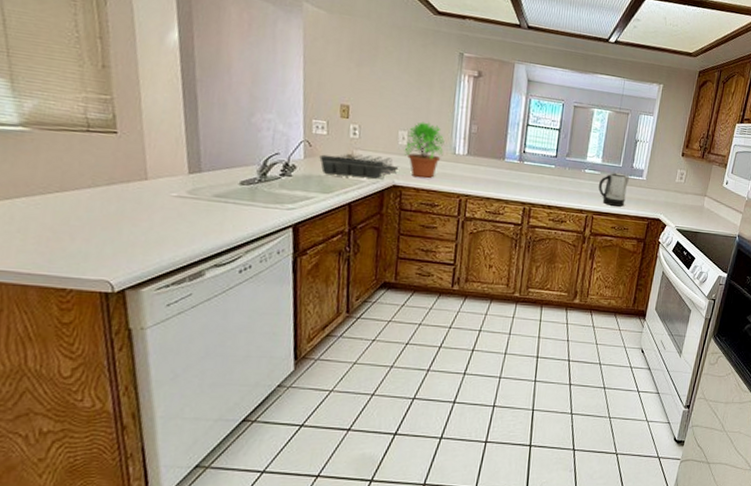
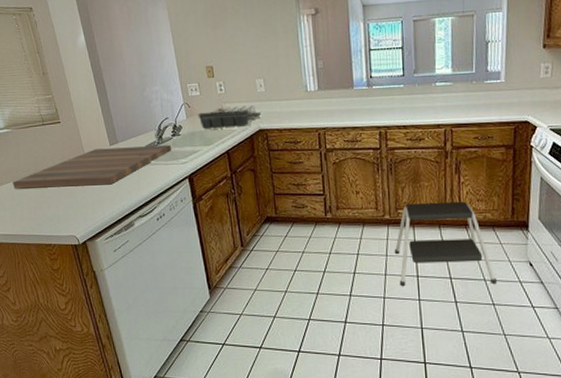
cutting board: none [14,174,278,222] -> present [12,145,172,189]
potted plant: present [404,122,445,178] -> none [263,67,297,119]
step stool: none [518,283,611,368] -> present [394,201,498,287]
kettle: present [598,172,630,207] -> none [452,79,486,115]

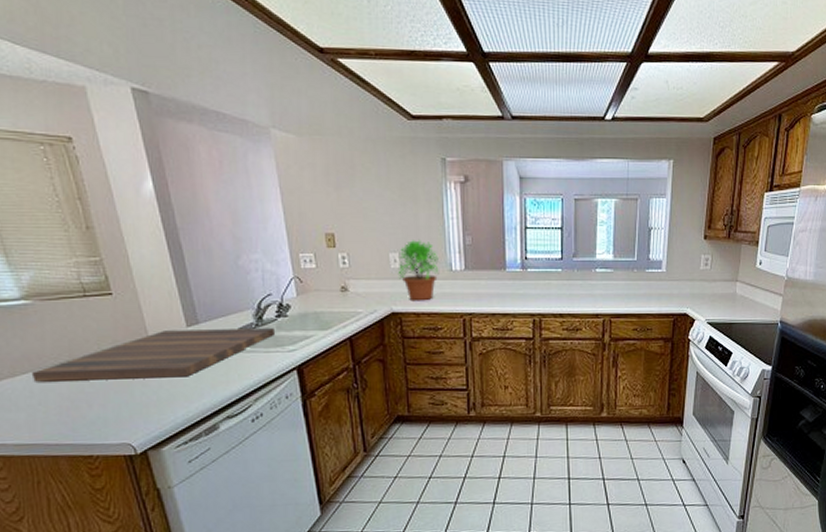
dish rack: present [198,105,262,130] -> none [312,284,395,310]
potted plant: none [263,67,297,119] -> present [397,240,439,301]
step stool: present [394,201,498,287] -> none [544,396,651,491]

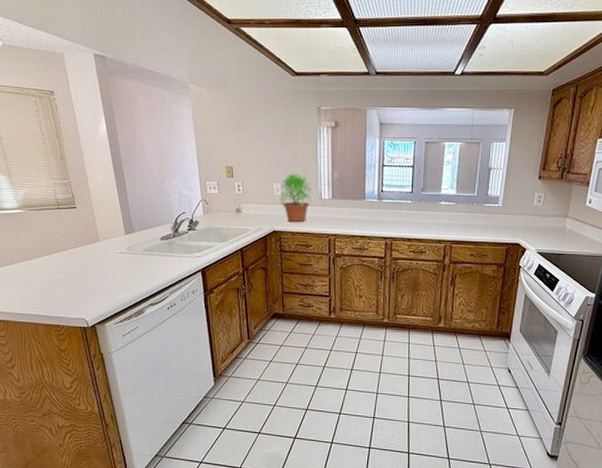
cutting board: present [31,328,276,382] -> none [22,236,187,272]

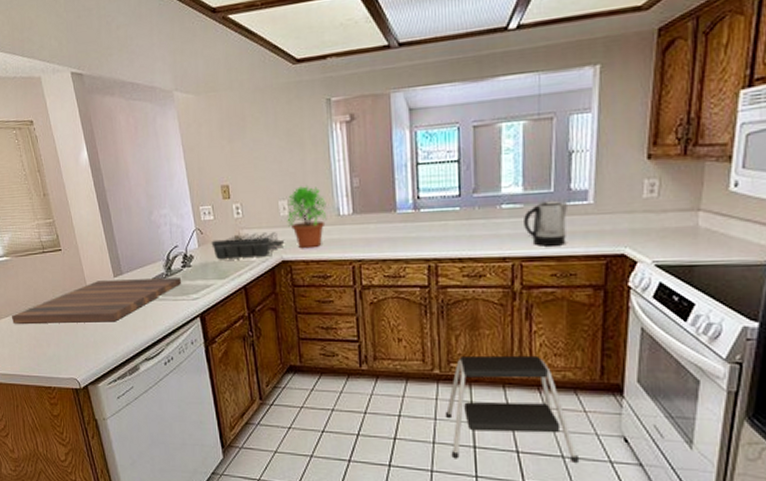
cutting board: none [22,236,187,272] -> present [11,278,182,324]
dish rack: none [215,207,277,228] -> present [211,232,285,260]
step stool: none [389,309,479,386] -> present [445,355,580,463]
kettle: none [454,201,486,234] -> present [522,200,569,246]

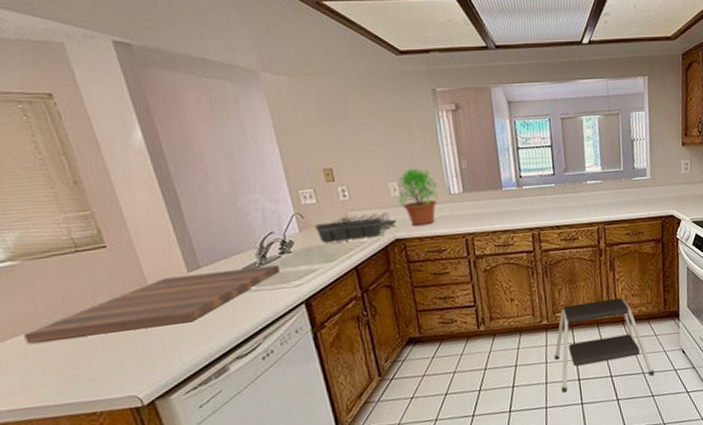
kettle: present [522,200,569,246] -> none [603,177,635,212]

